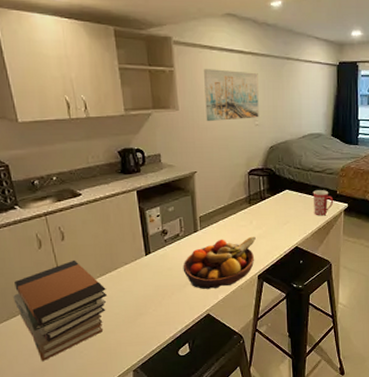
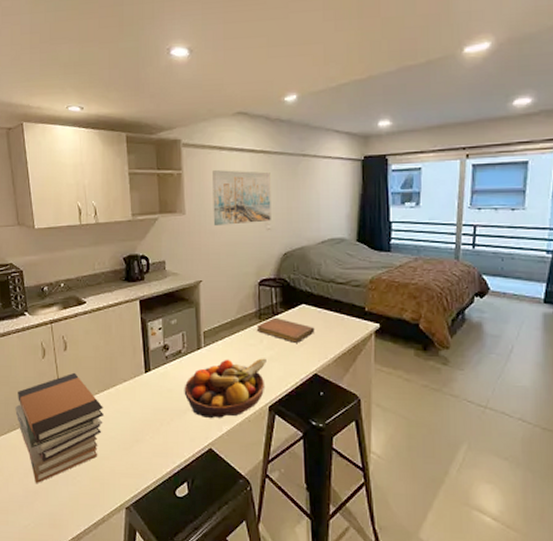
notebook: none [246,201,296,222] -> present [256,317,315,343]
mug: present [313,190,334,216] -> none [335,306,362,338]

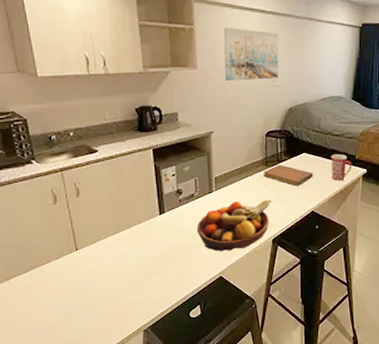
book stack: present [15,372,103,484] -> none [27,216,120,318]
mug: none [335,306,362,338] -> present [331,154,352,181]

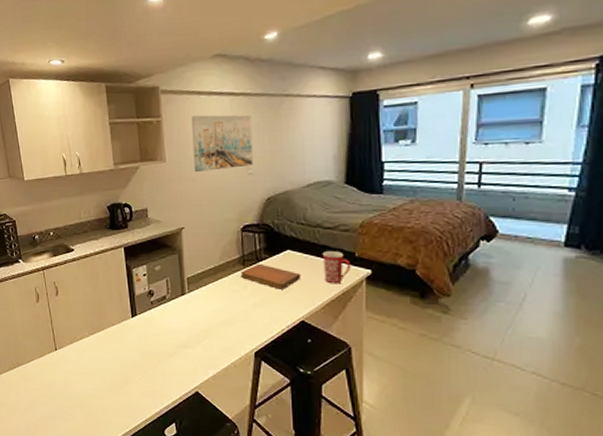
fruit bowl: present [196,199,271,252] -> none [169,304,251,363]

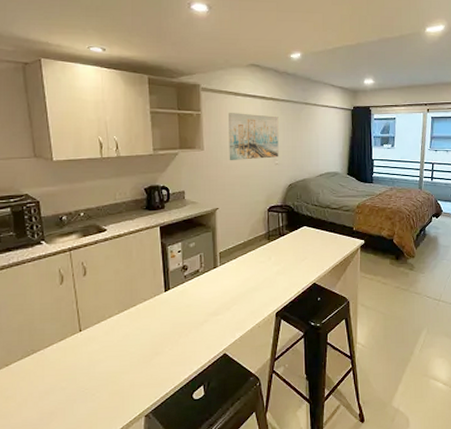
notebook: present [240,263,301,289] -> none [265,238,314,259]
mug: present [322,251,351,284] -> none [330,227,350,252]

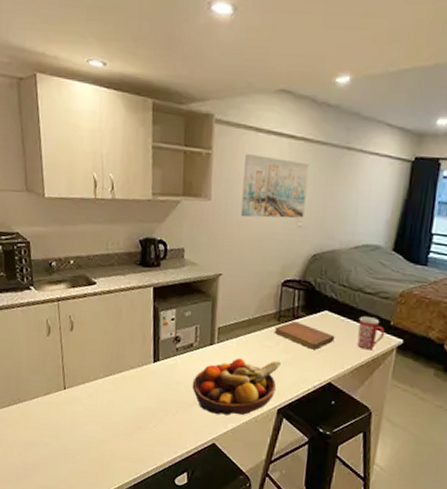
fruit bowl: none [201,272,274,328] -> present [192,357,281,416]
notebook: none [265,238,314,259] -> present [273,320,335,350]
mug: none [330,227,350,252] -> present [357,316,385,350]

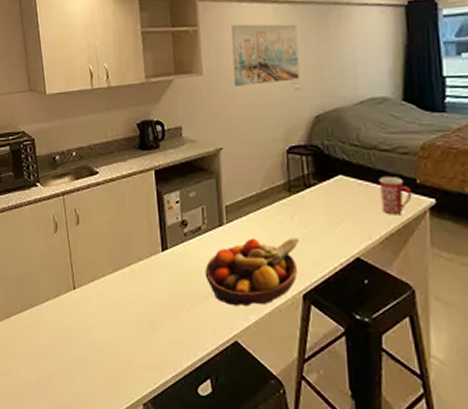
notebook: present [273,320,335,350] -> none [285,190,355,220]

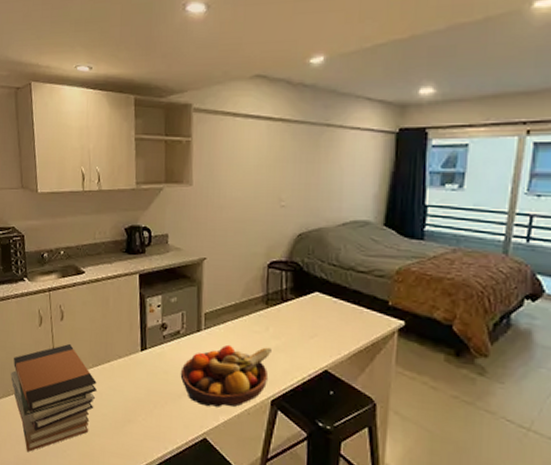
book stack: none [27,249,118,371] -> present [10,343,97,453]
wall art: present [232,24,300,86] -> none [222,139,289,200]
mug: present [378,177,412,215] -> none [353,297,384,334]

